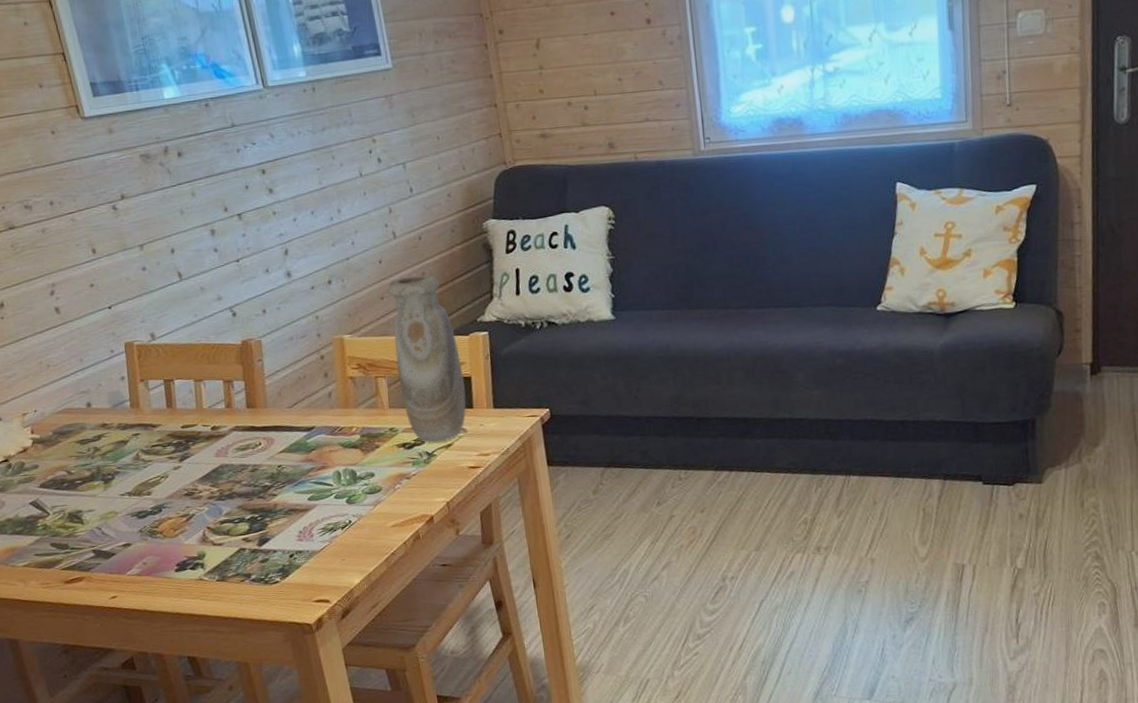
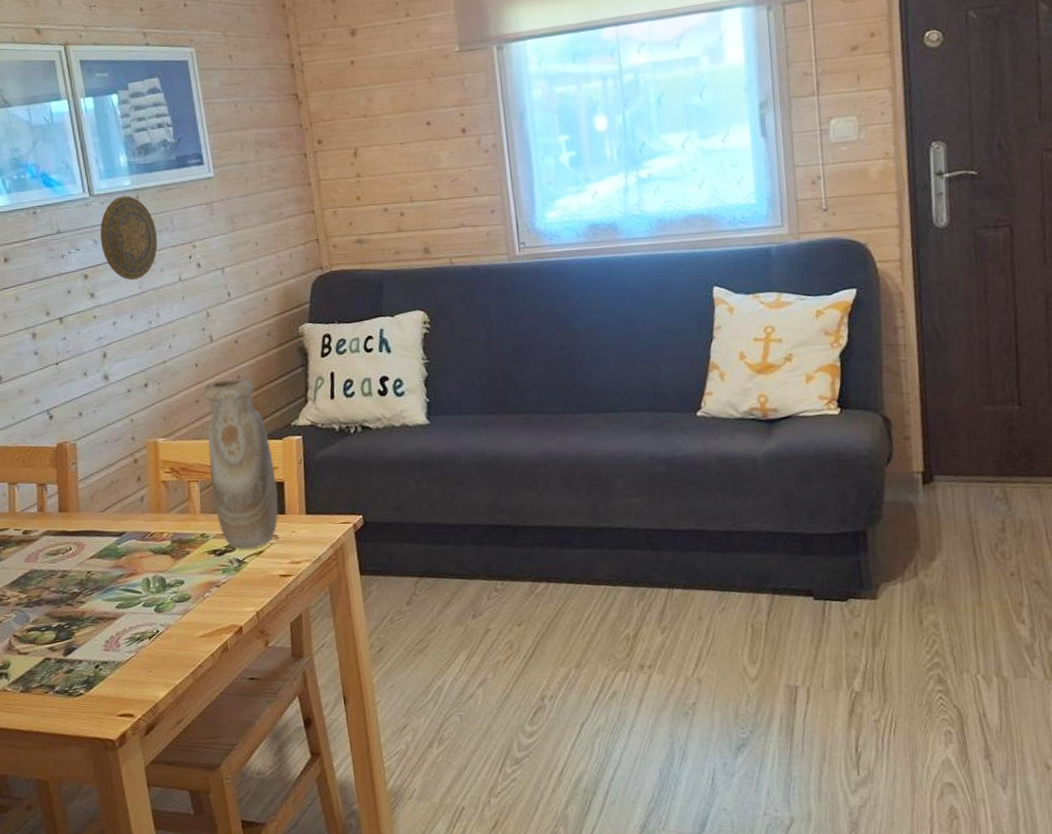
decorative plate: none [276,87,337,175] -> present [100,195,158,280]

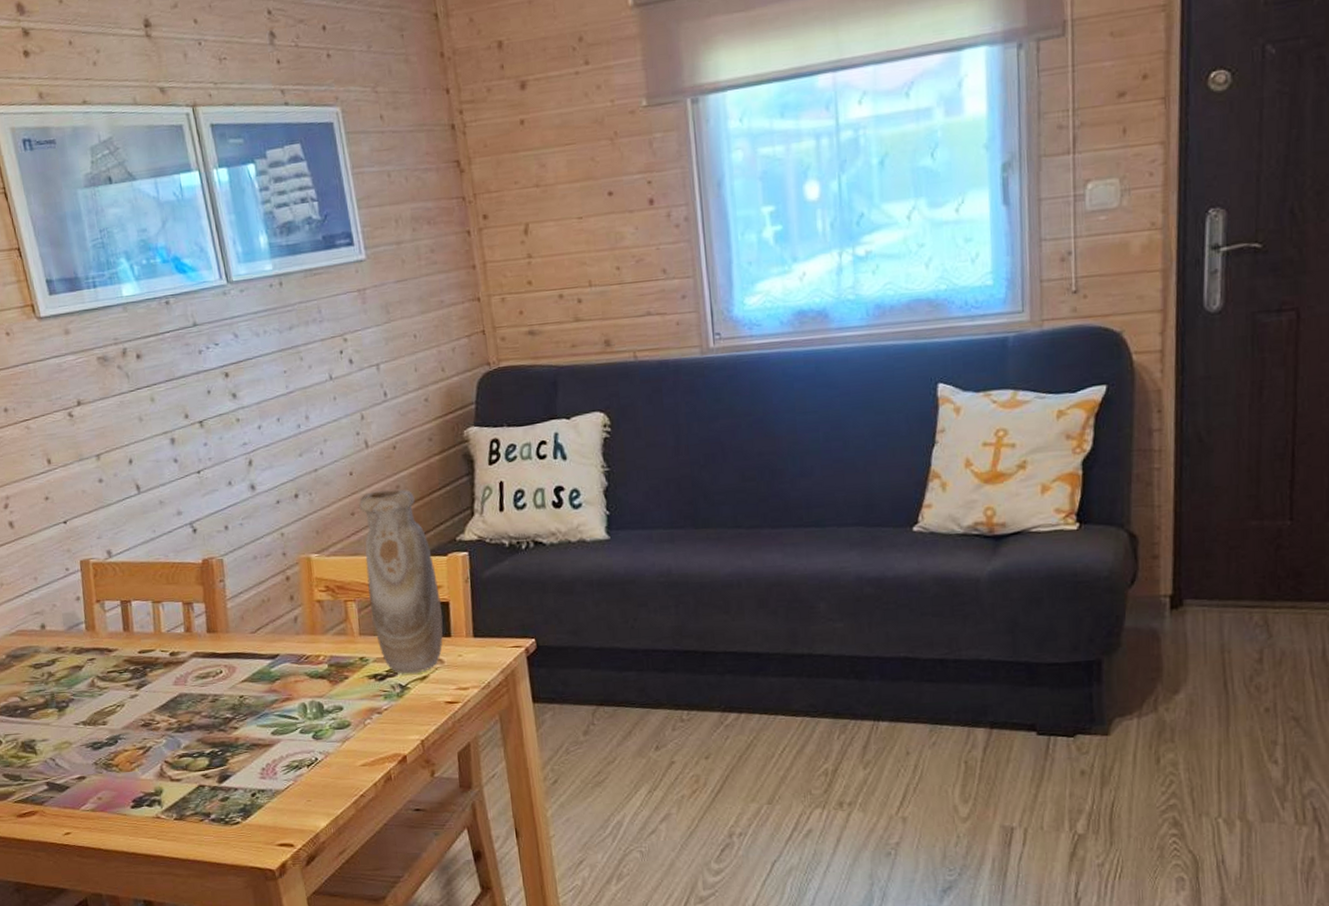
decorative plate: present [100,195,158,280] -> none [240,282,305,378]

